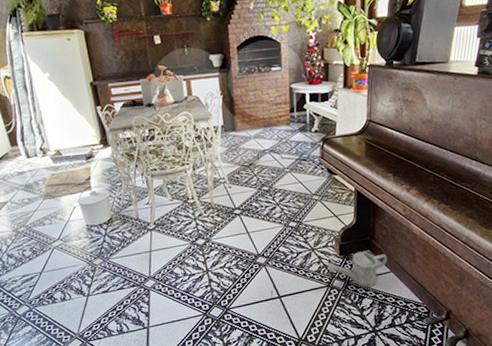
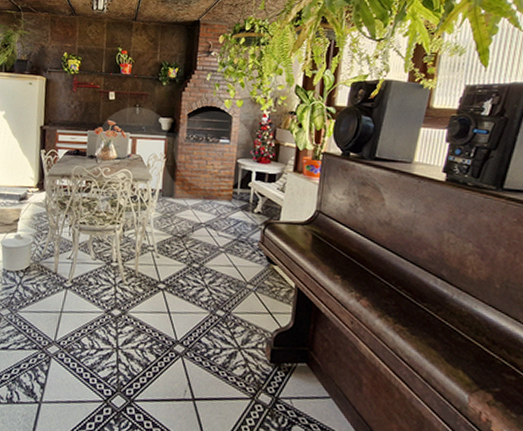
watering can: present [327,251,388,288] -> none [254,363,327,412]

